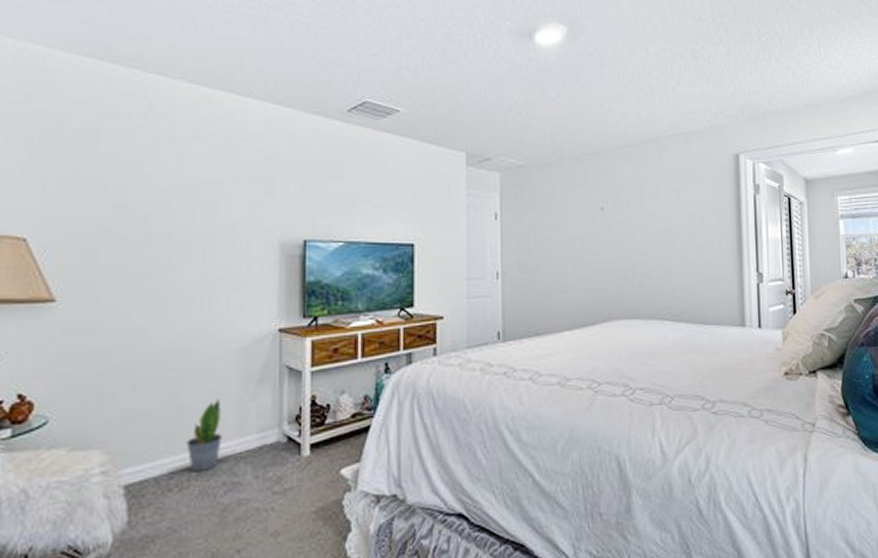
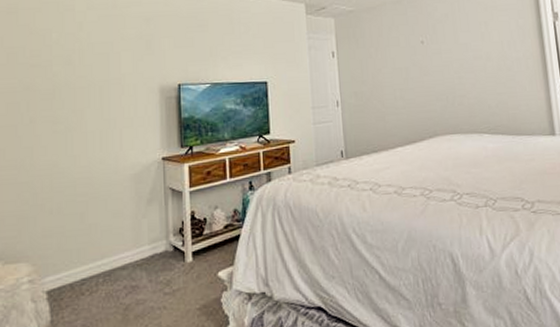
potted plant: present [186,398,222,473] -> none [93,217,122,279]

